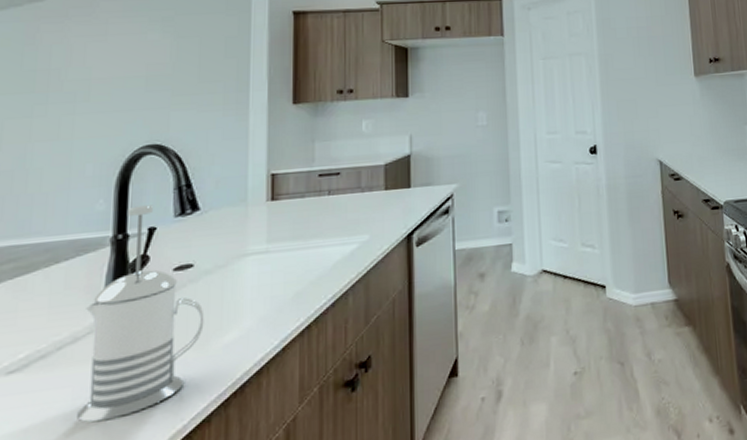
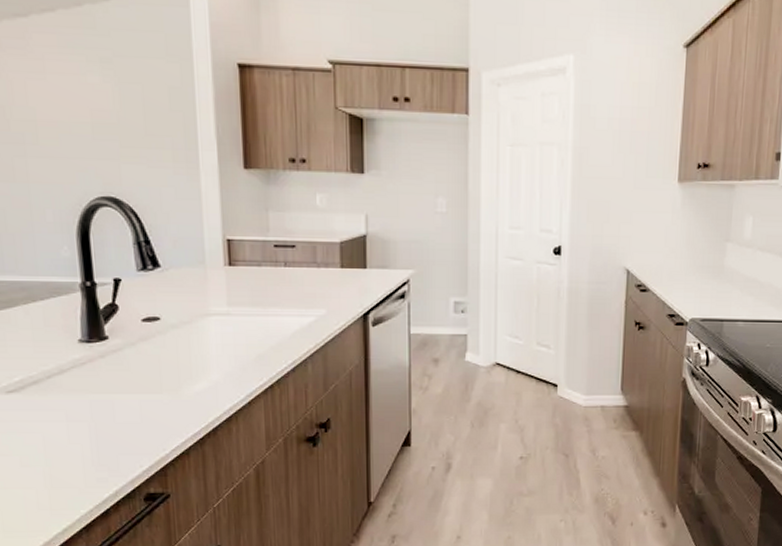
french press: present [75,205,205,423] -> none [66,256,176,442]

